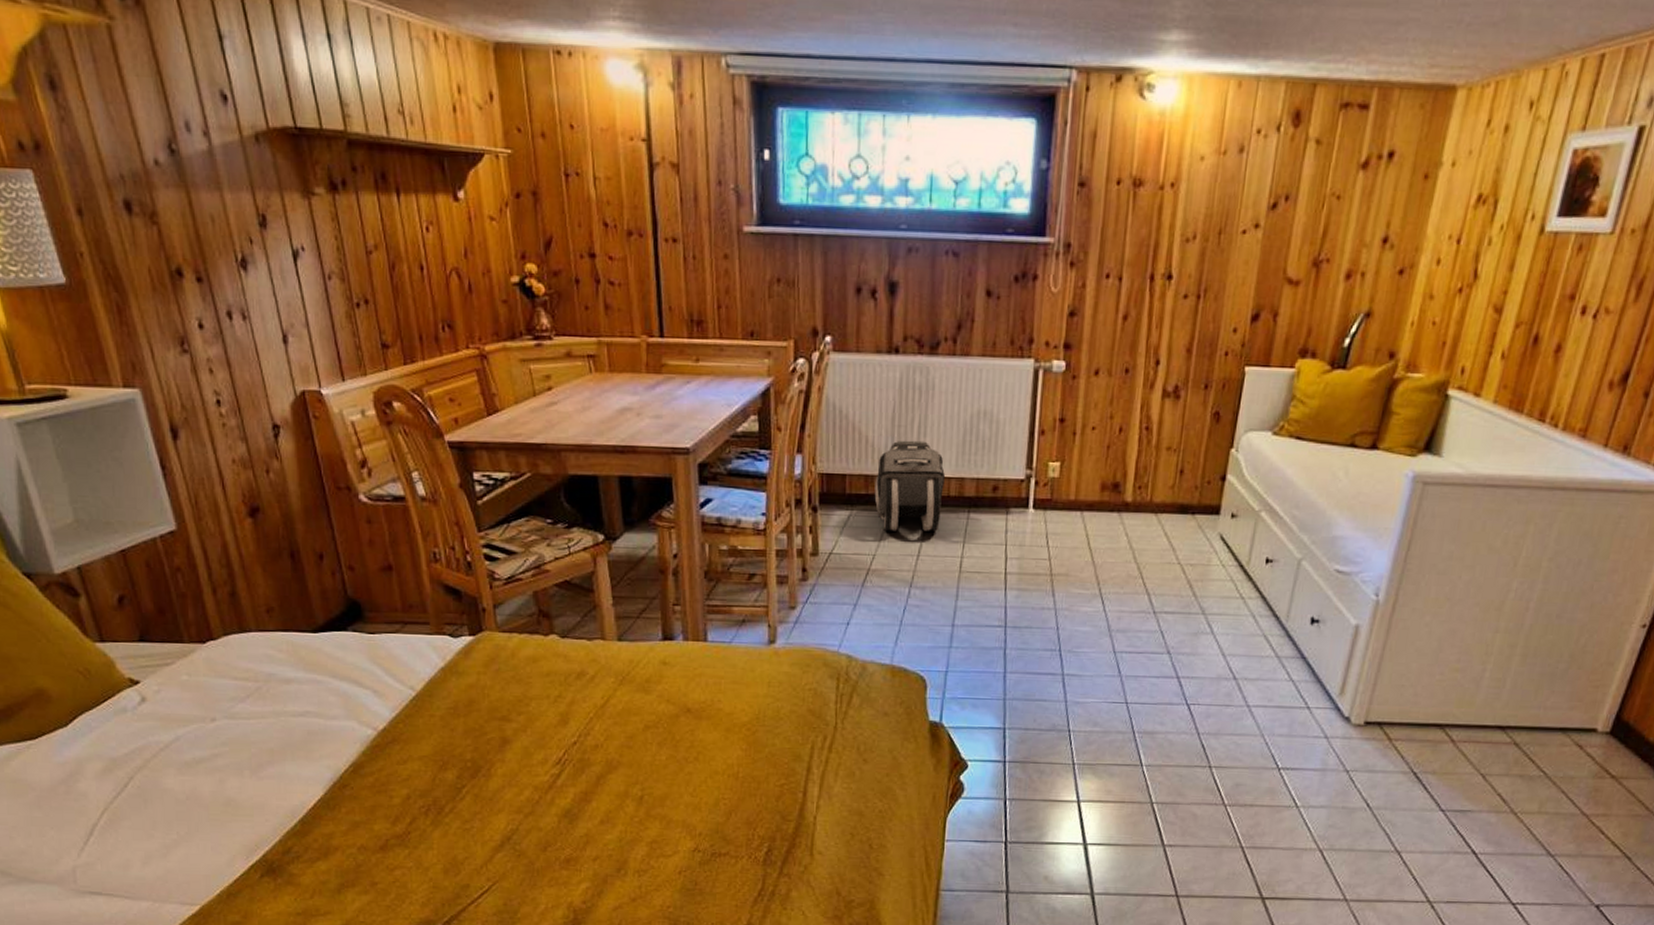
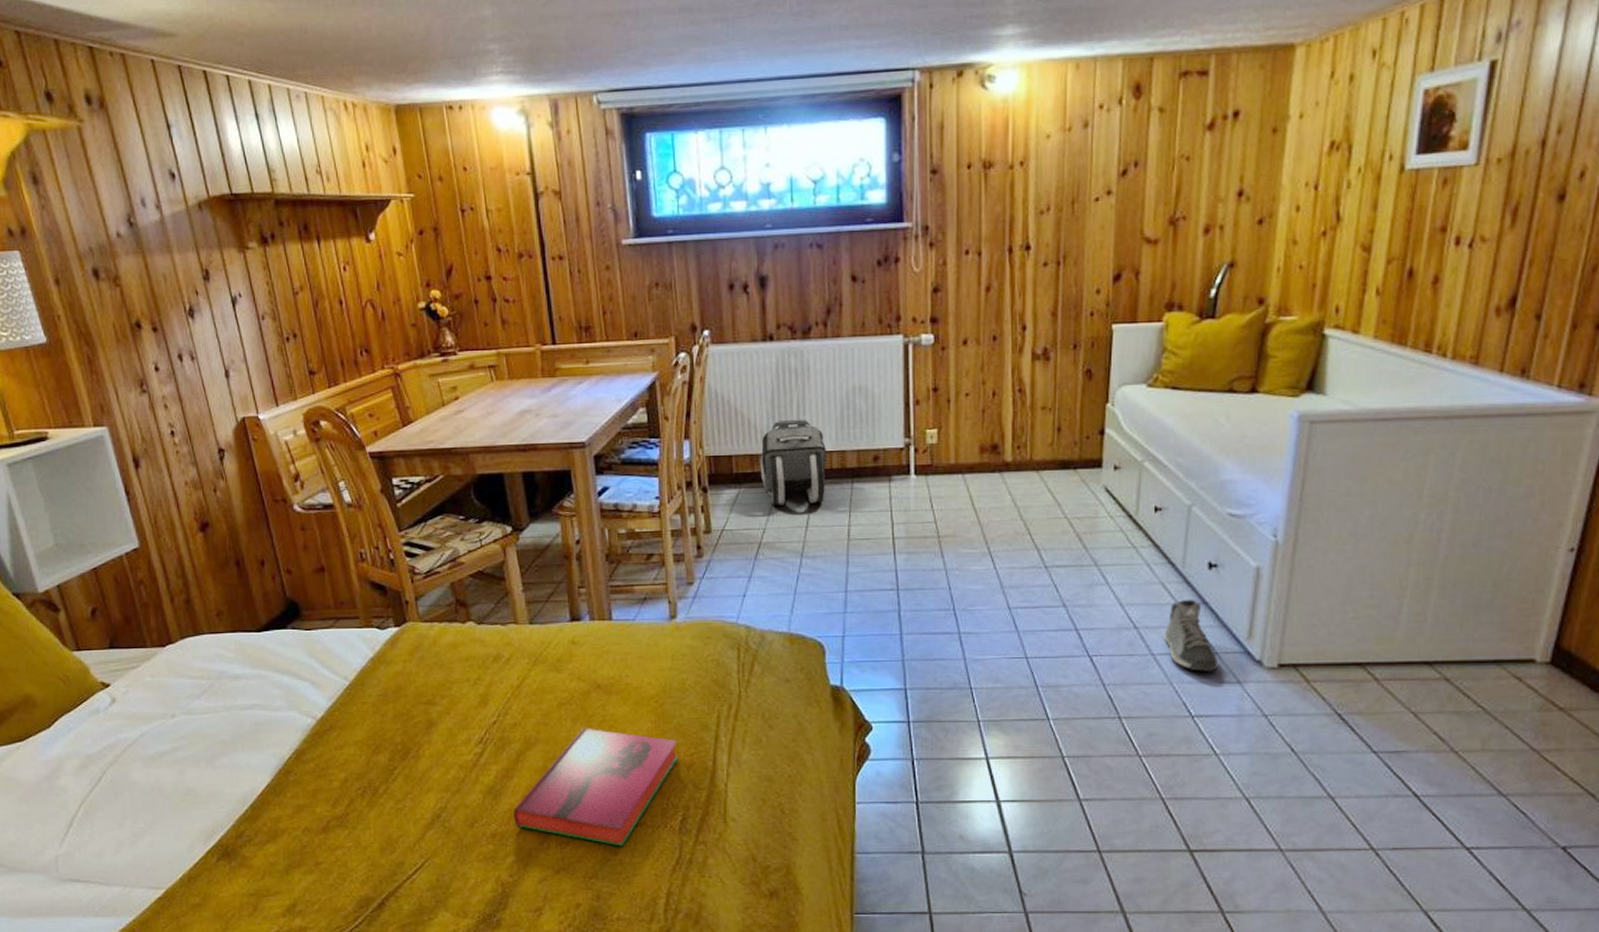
hardback book: none [589,753,768,876] -> present [513,728,679,847]
sneaker: none [1260,653,1310,726] -> present [1164,599,1219,671]

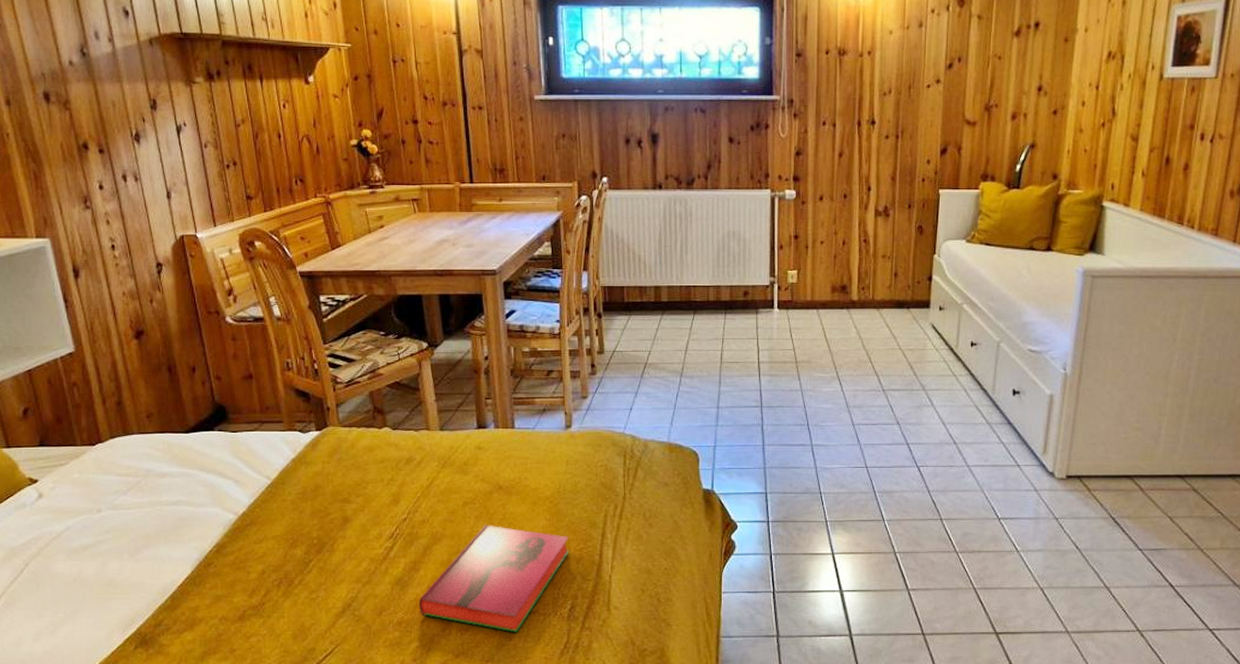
backpack: present [760,419,826,505] -> none [648,257,704,331]
sneaker: present [1164,599,1219,671] -> none [977,420,1020,481]

